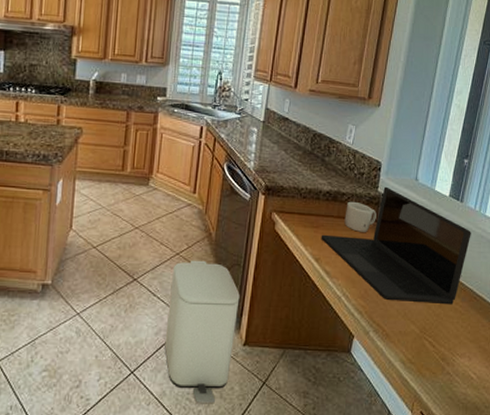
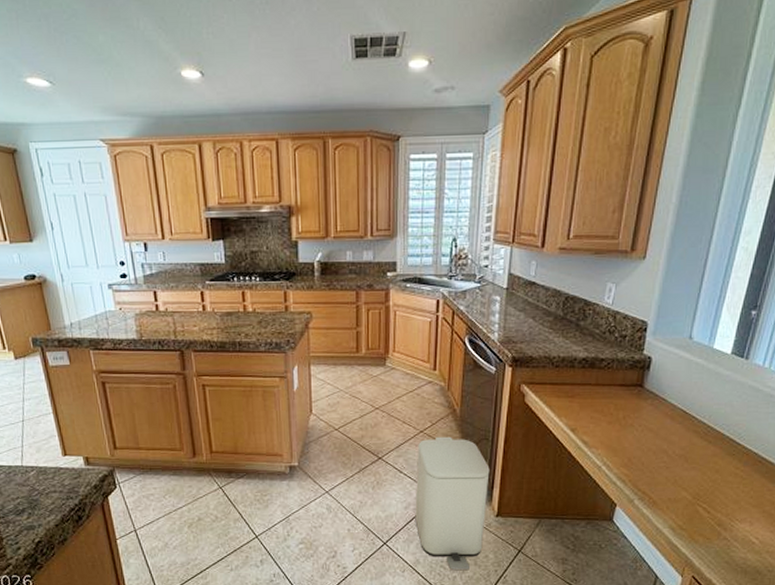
laptop: present [321,186,471,305] -> none [577,348,758,470]
mug: present [344,201,377,232] -> none [604,367,642,399]

